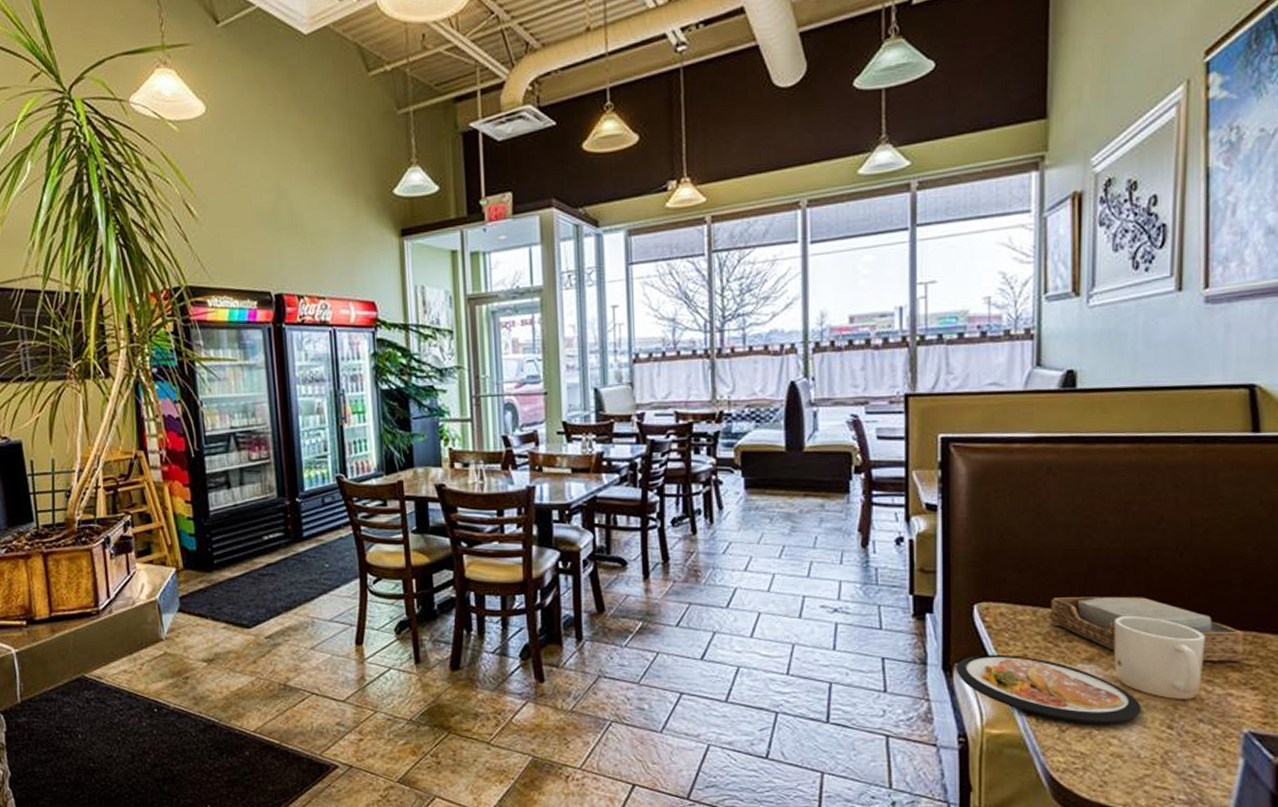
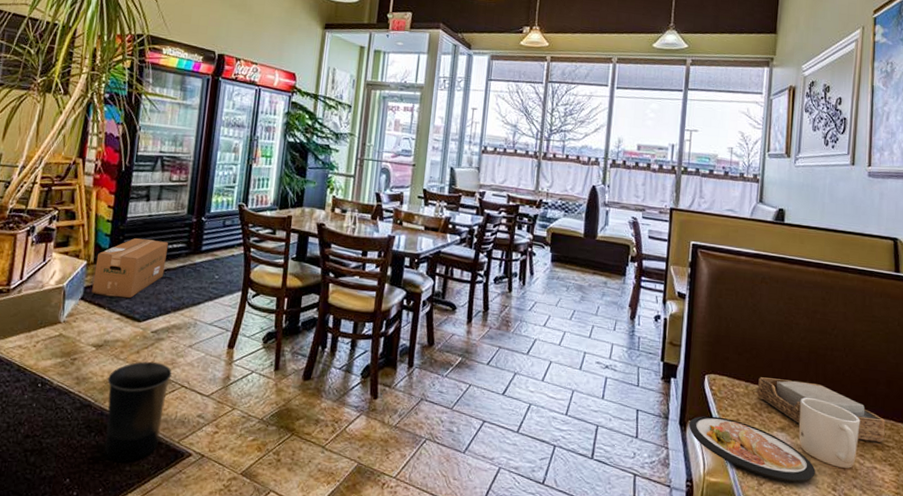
box: none [185,532,266,604] -> present [91,238,168,299]
waste bin: none [227,670,298,782] -> present [104,361,172,462]

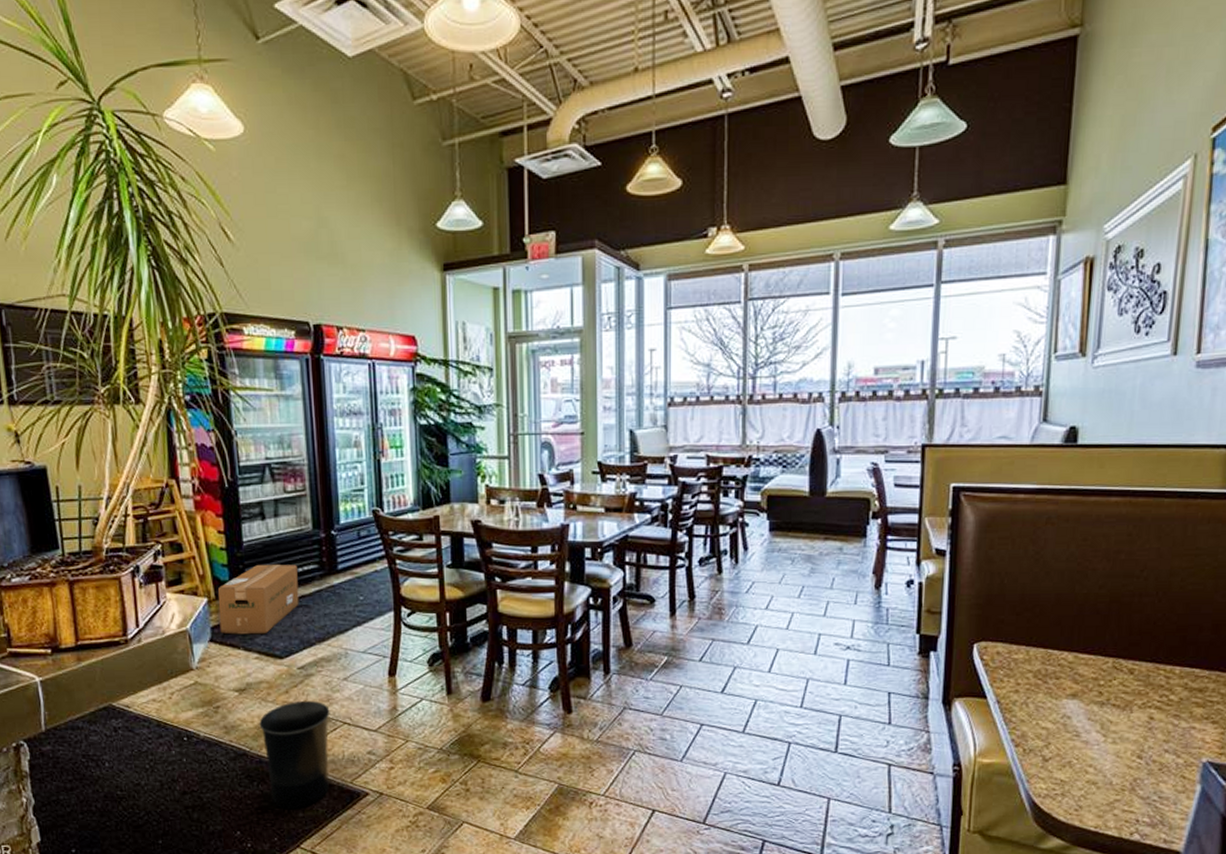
dish: present [688,416,815,483] -> none [954,690,1116,755]
napkin holder: present [757,377,886,443] -> none [1041,638,1209,698]
mug: present [798,397,860,468] -> none [1094,655,1176,732]

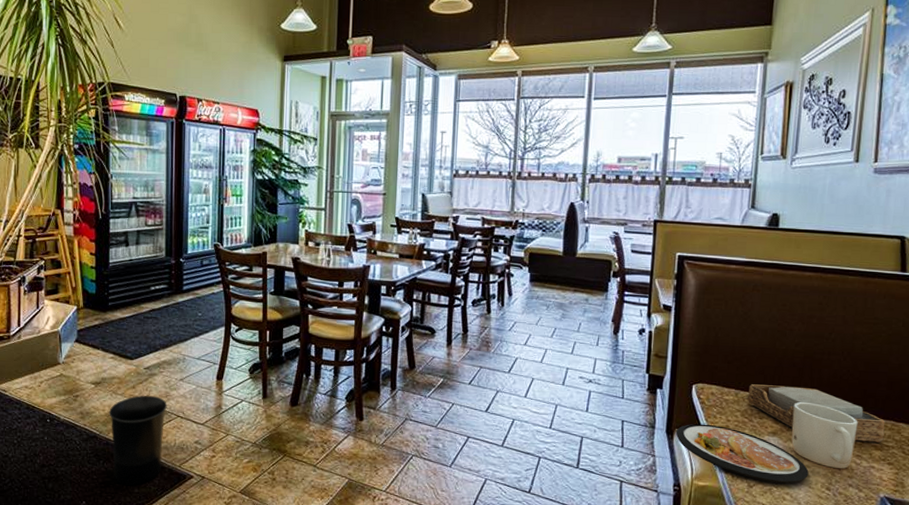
box: present [217,564,299,635] -> none [85,282,151,339]
dish: none [954,690,1116,755] -> present [675,424,809,484]
napkin holder: none [1041,638,1209,698] -> present [748,384,886,443]
mug: none [1094,655,1176,732] -> present [791,401,858,469]

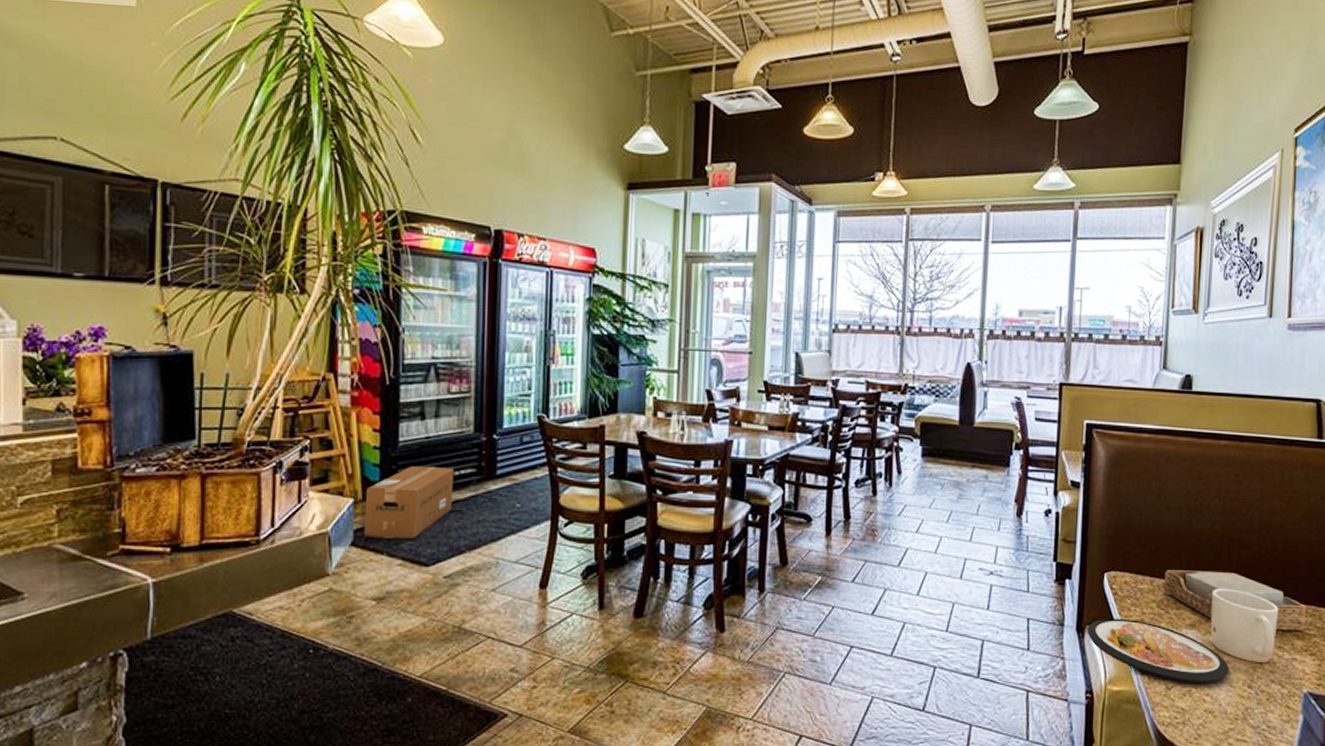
box: none [85,282,151,339] -> present [364,466,454,540]
waste bin: present [109,395,167,485] -> none [395,612,474,731]

